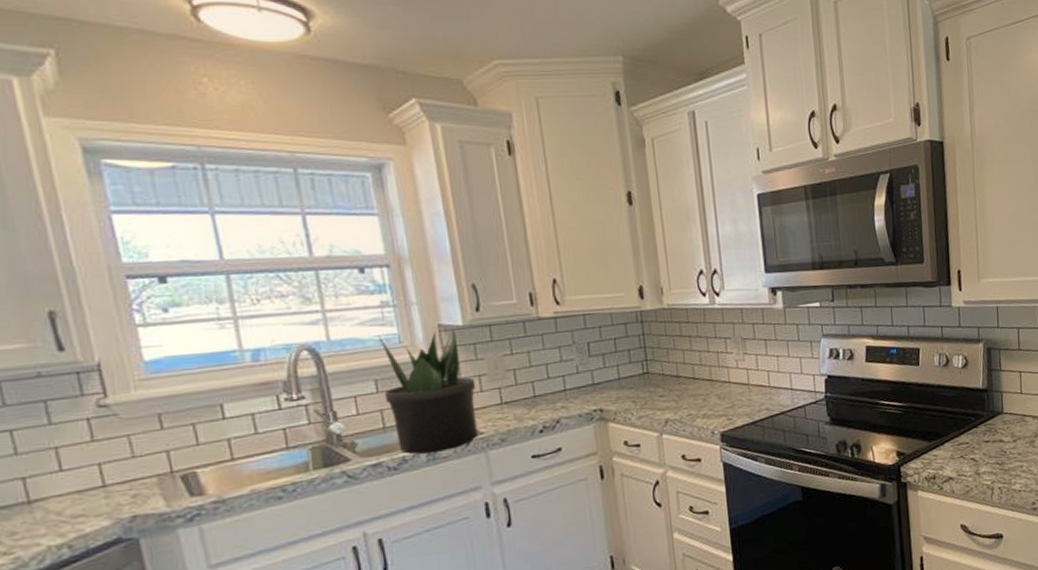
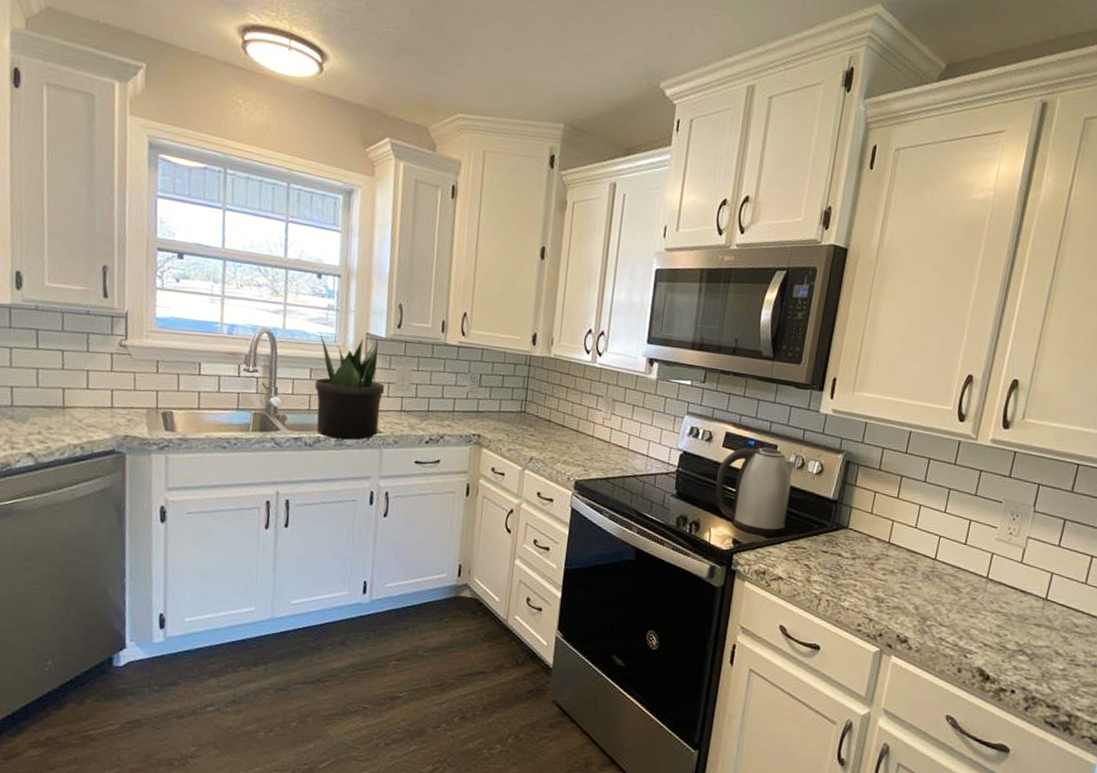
kettle: none [867,351,945,442] -> present [715,446,796,537]

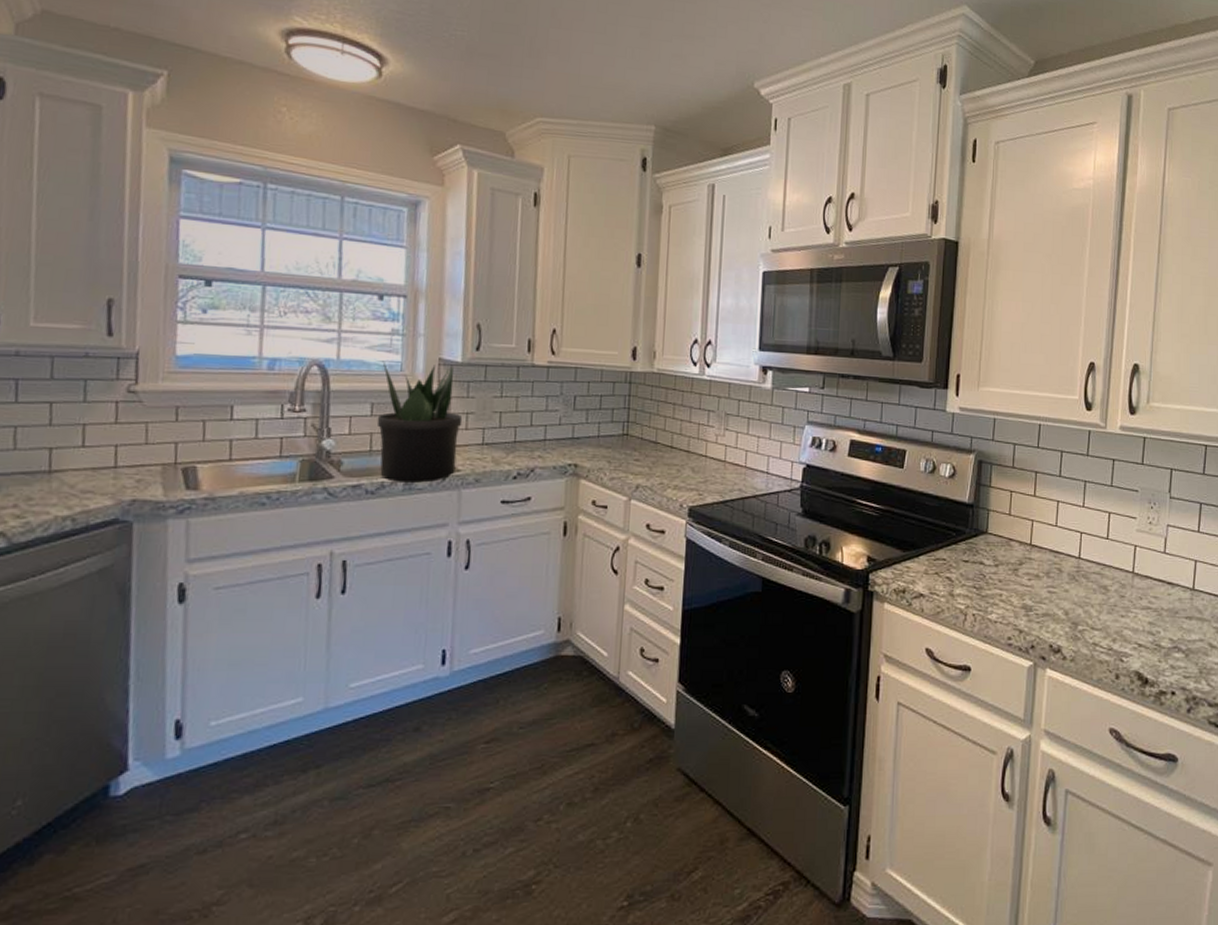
kettle: present [715,446,796,537] -> none [844,452,927,550]

